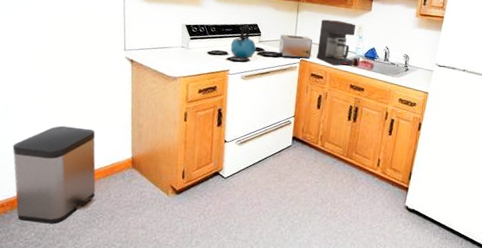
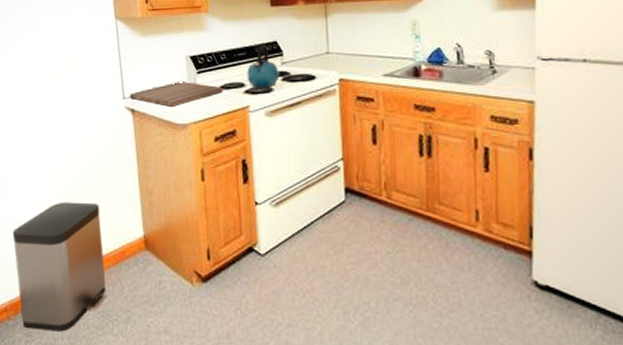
cutting board: none [130,43,210,63] -> present [130,82,223,107]
toaster: present [278,34,313,60] -> none [308,47,353,81]
coffee maker: present [316,19,356,67] -> none [358,18,413,82]

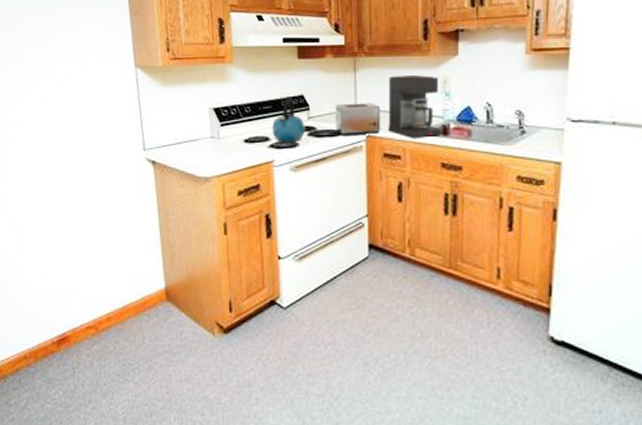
pedal bin: present [12,202,108,332] -> none [30,252,129,379]
cutting board: present [130,82,223,107] -> none [151,134,247,159]
toaster: none [308,47,353,81] -> present [335,103,381,137]
coffee maker: none [358,18,413,82] -> present [388,74,442,140]

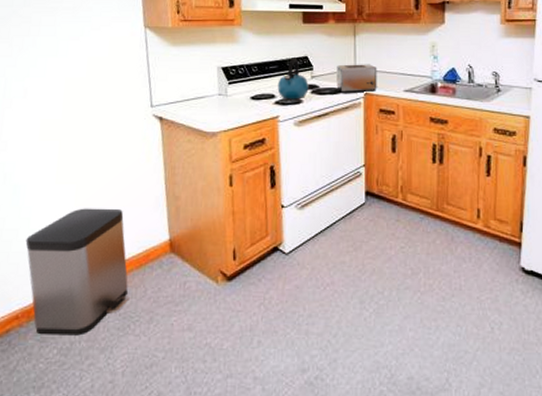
pedal bin: none [30,252,129,379] -> present [25,208,130,336]
coffee maker: present [388,74,442,140] -> none [384,39,430,97]

